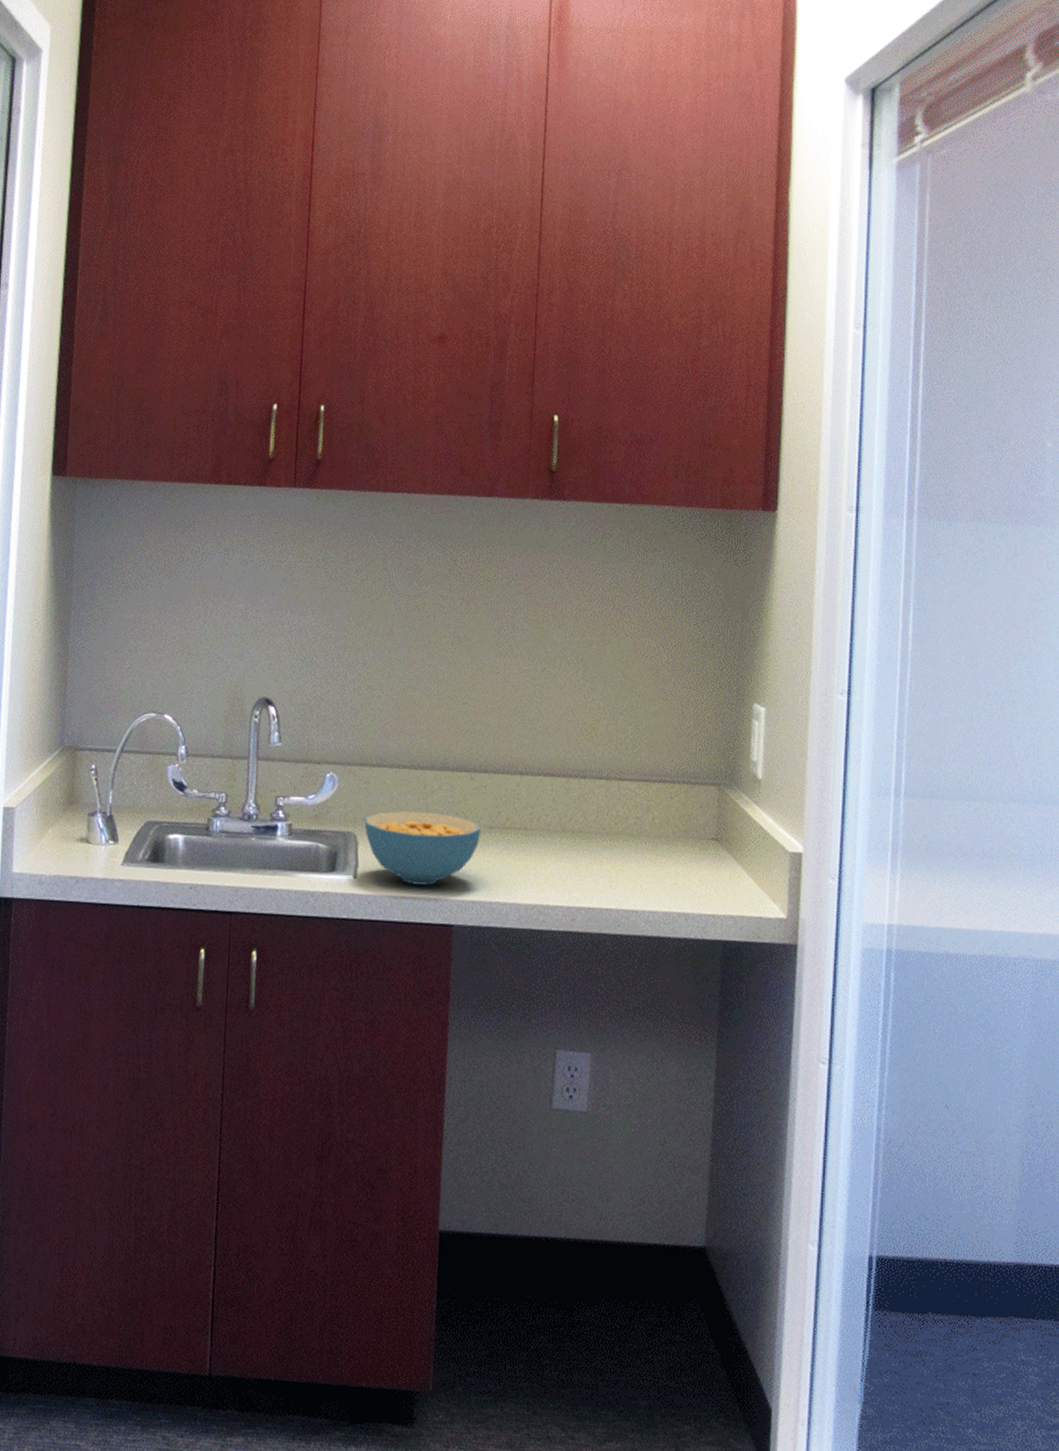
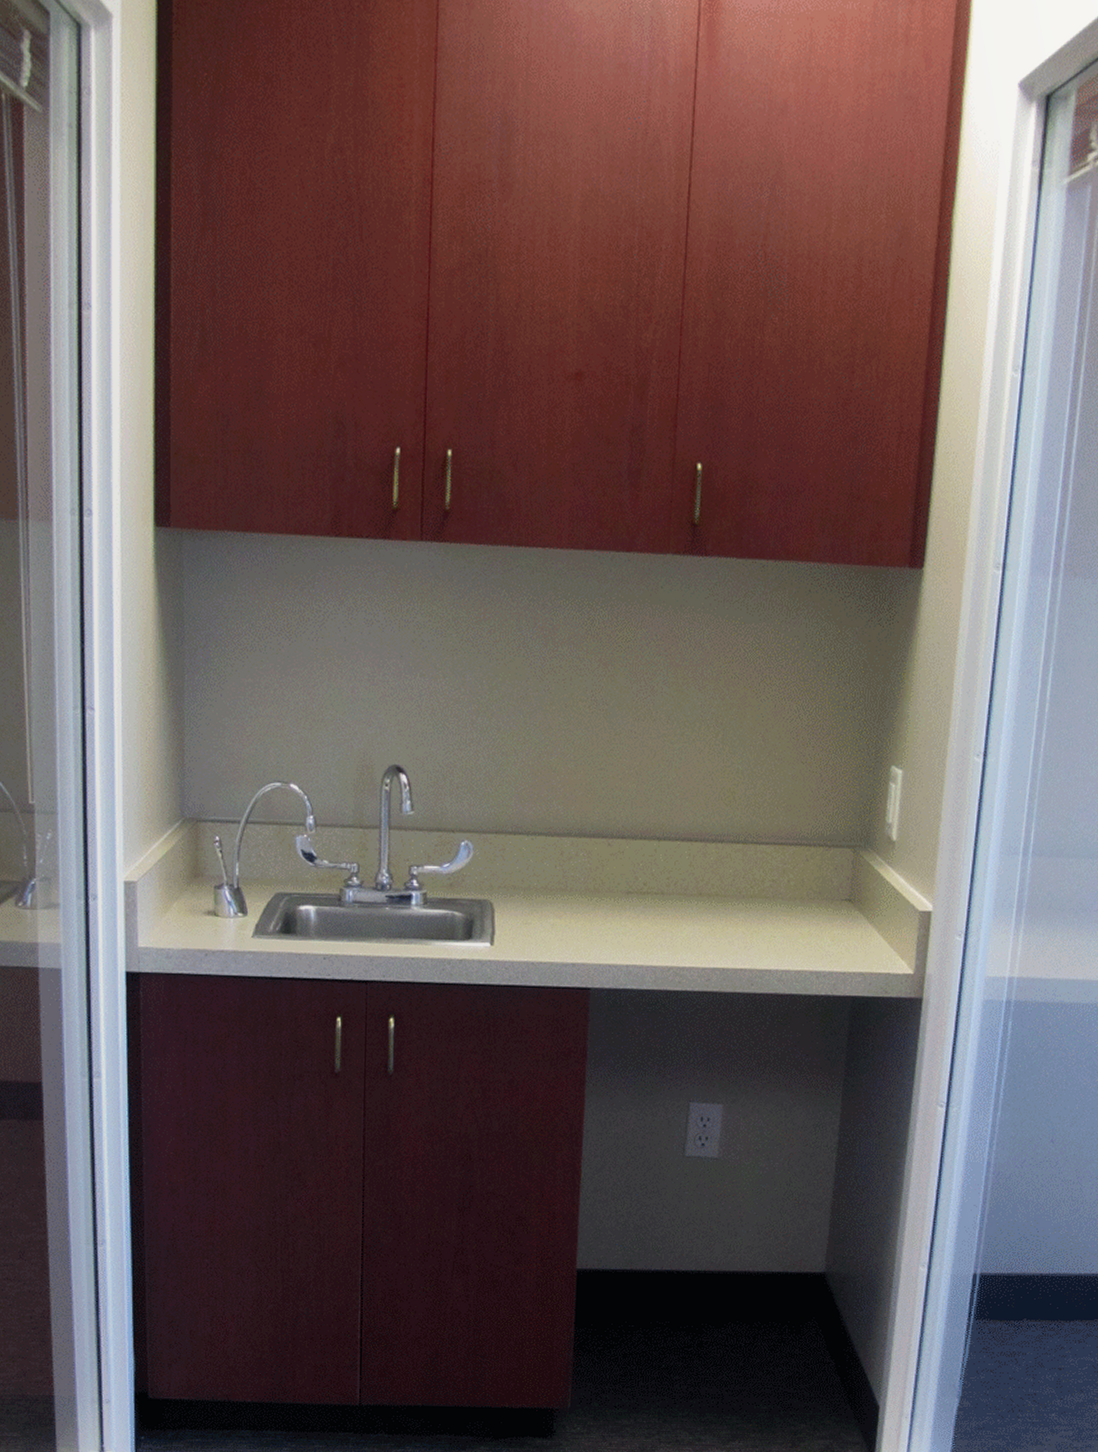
cereal bowl: present [364,811,481,886] -> none [500,878,618,951]

